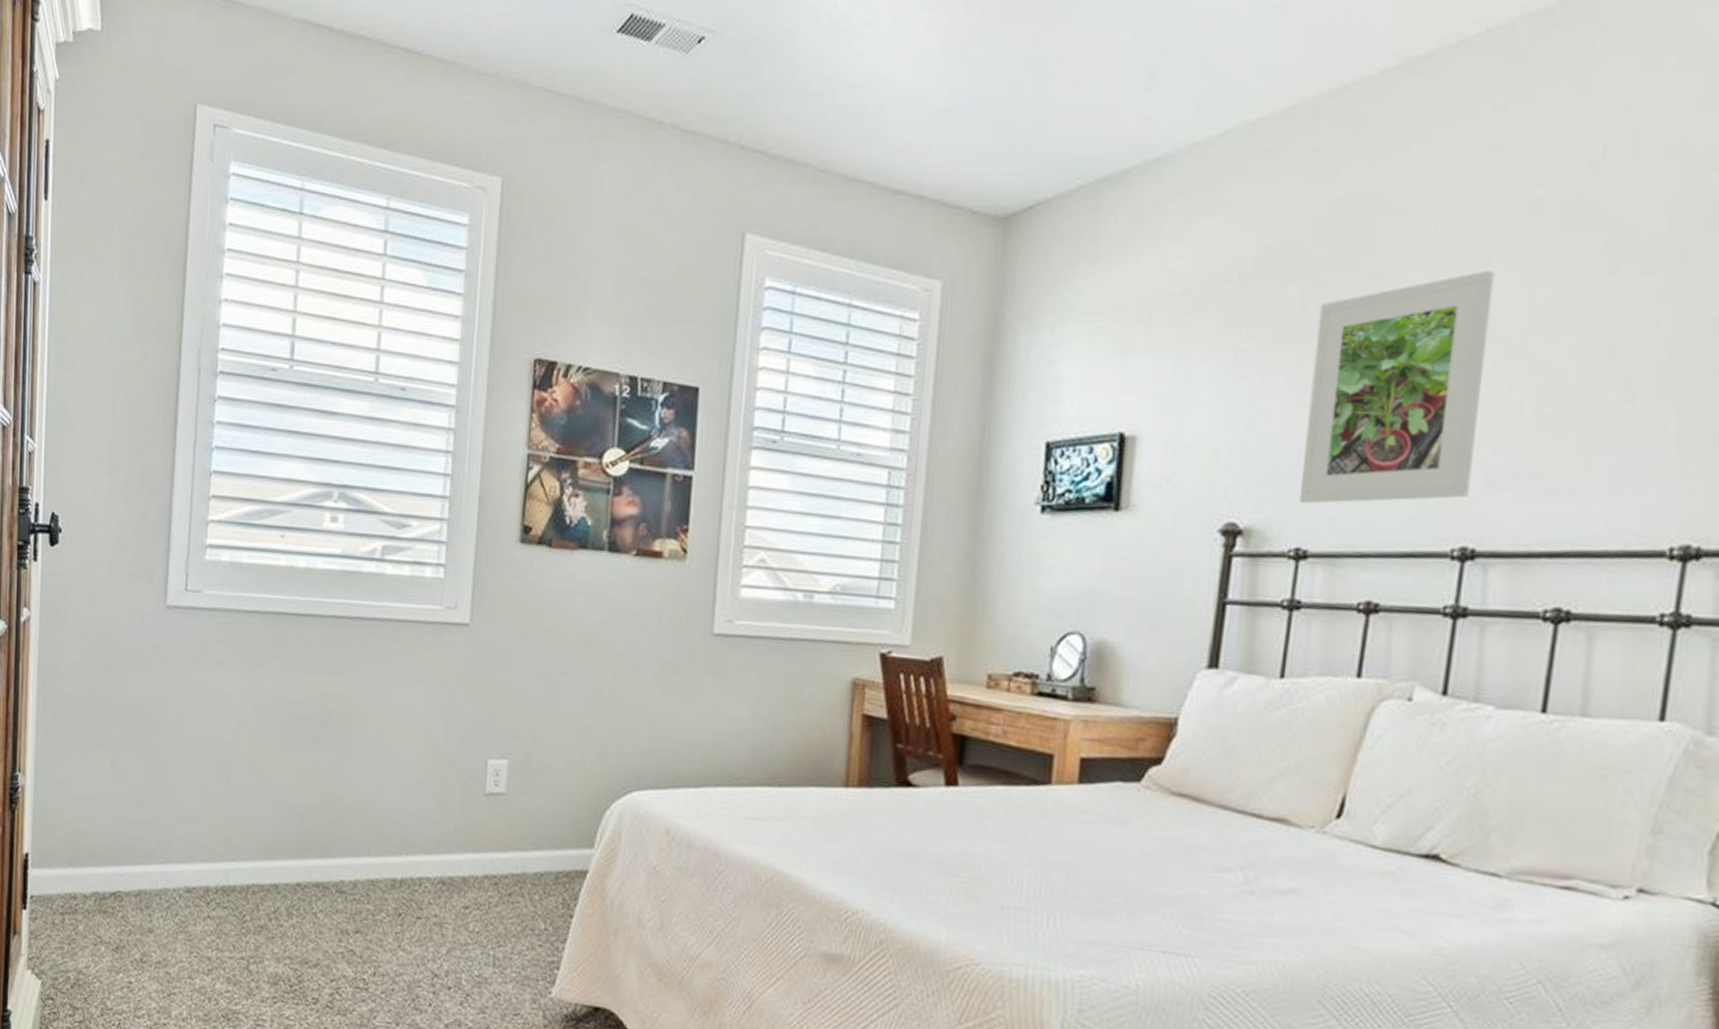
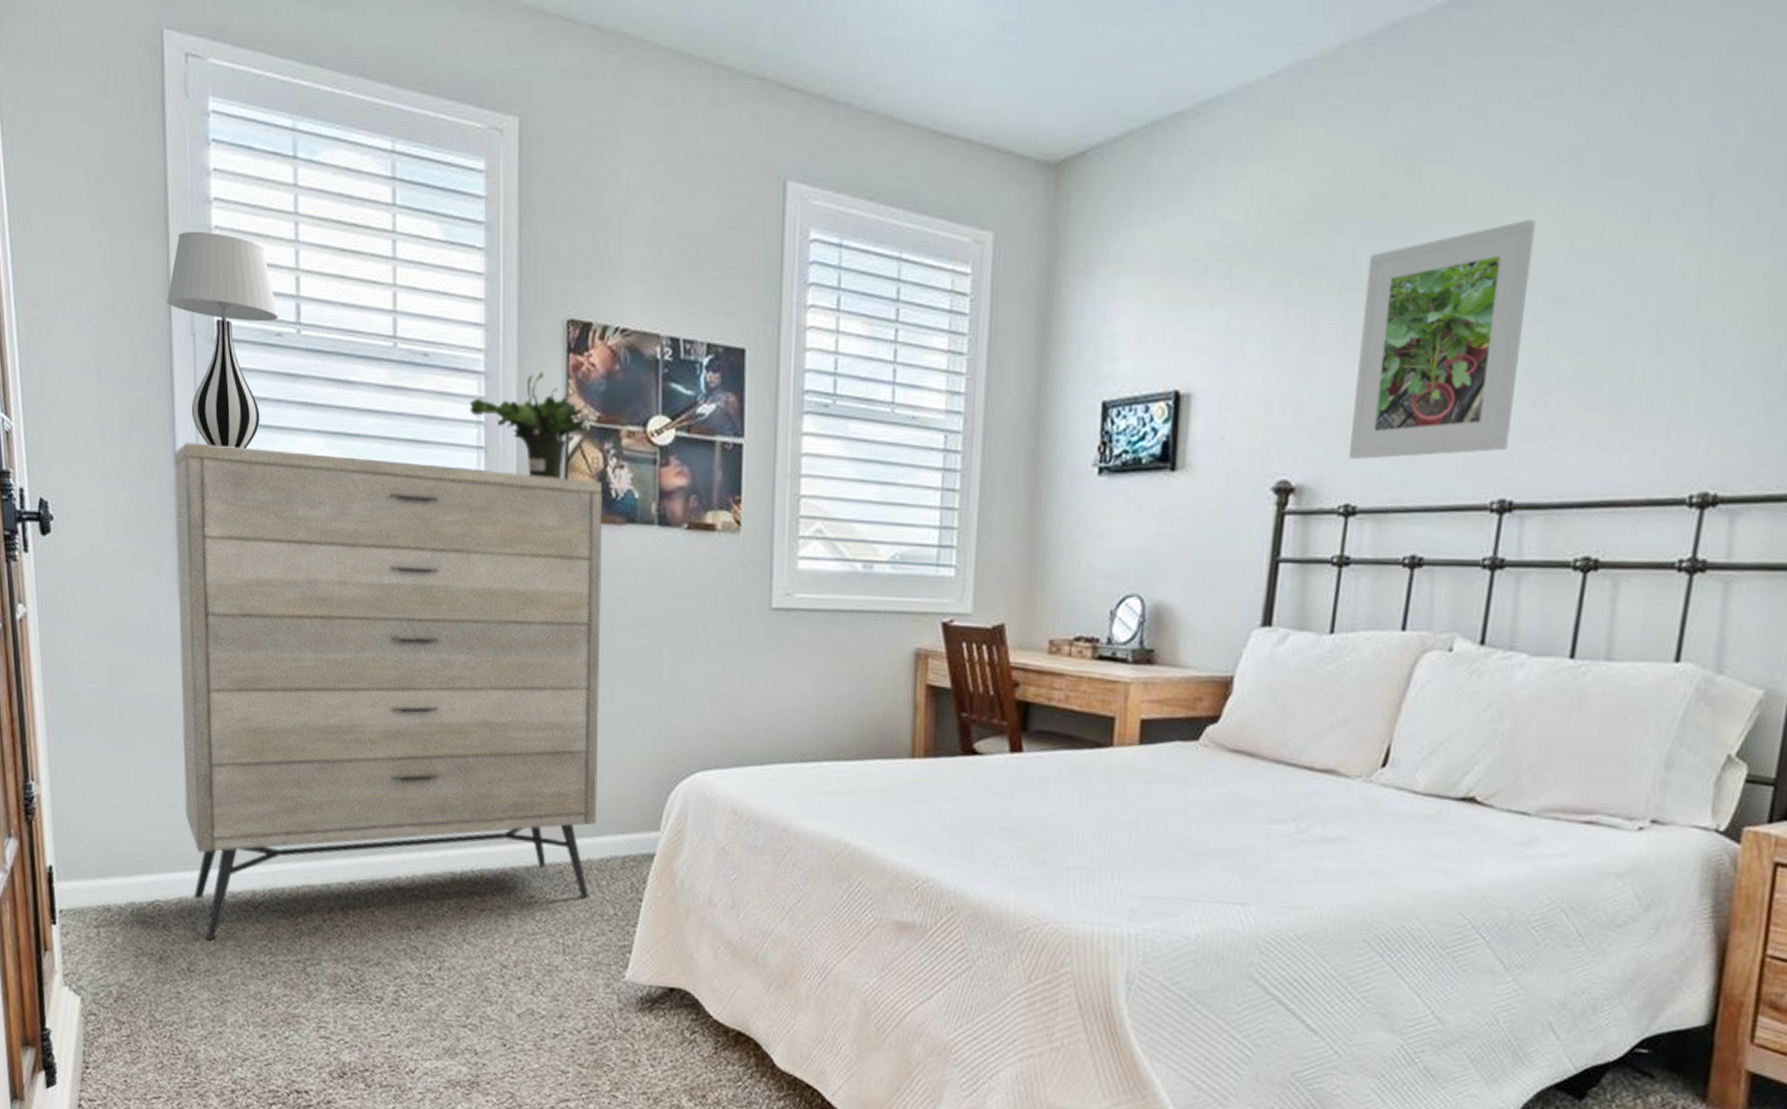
dresser: none [151,465,558,933] -> present [173,442,603,940]
table lamp: none [178,278,275,472] -> present [167,232,278,449]
potted plant: none [439,405,549,506] -> present [468,371,590,479]

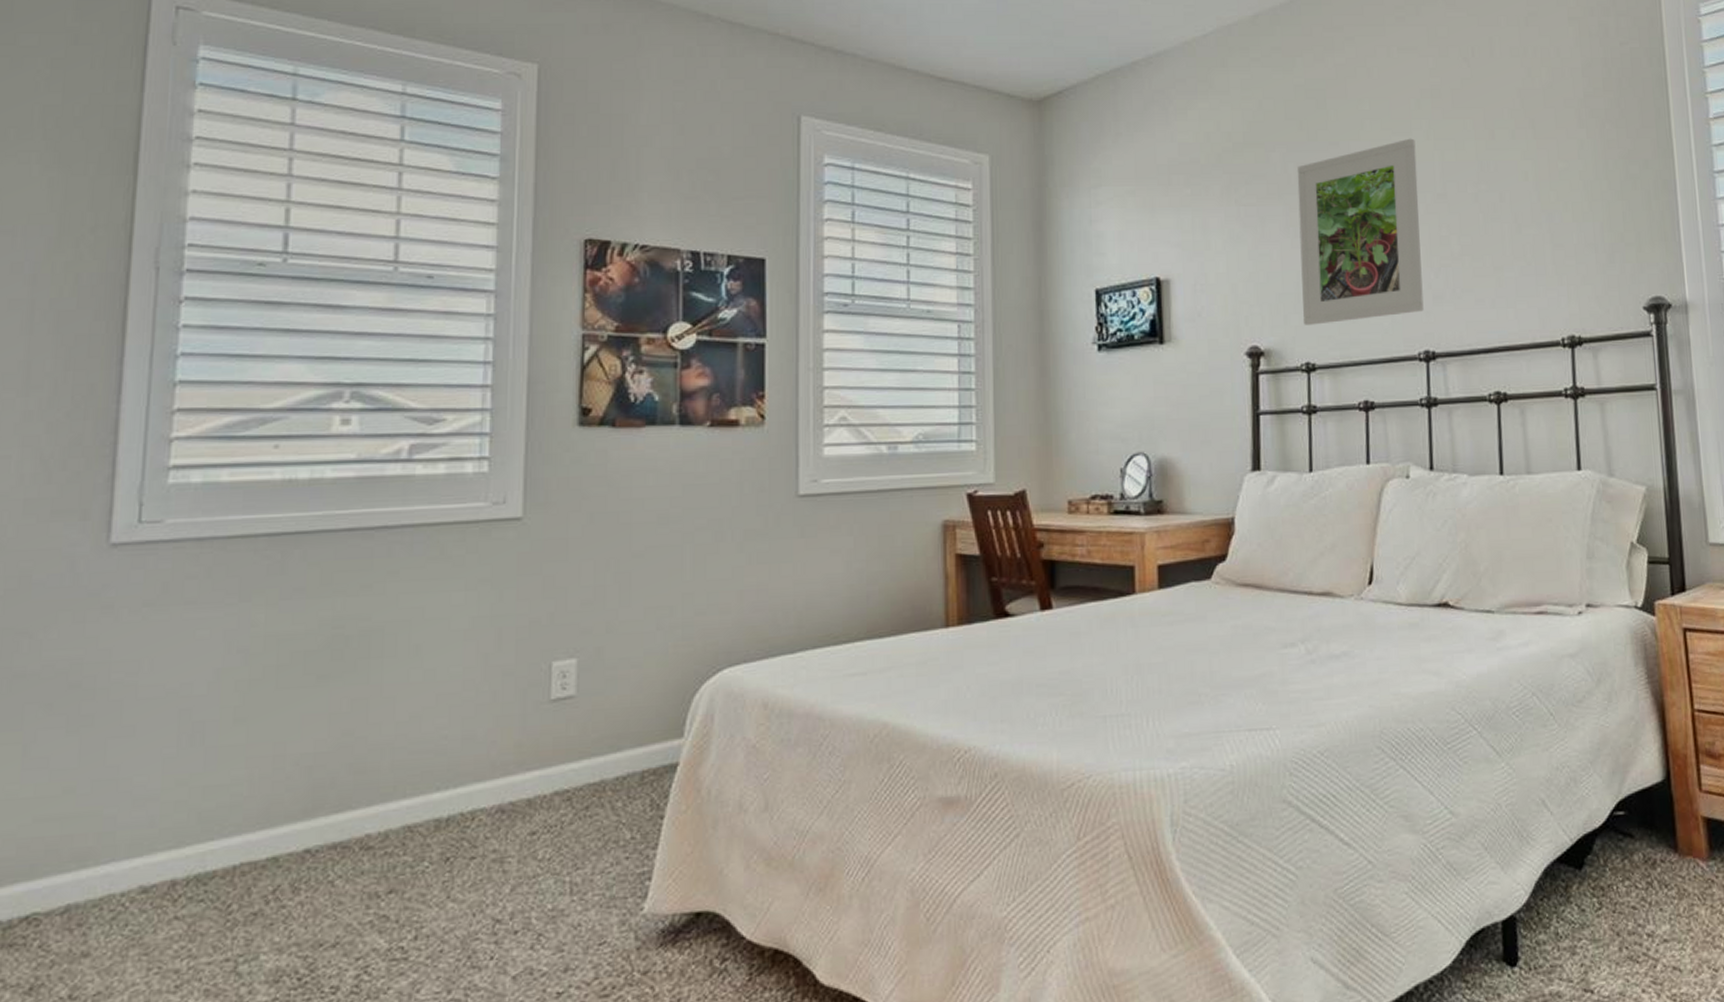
table lamp: present [167,232,278,449] -> none [128,169,262,380]
dresser: present [173,442,603,940] -> none [87,377,621,953]
potted plant: present [468,371,590,479] -> none [476,287,607,388]

